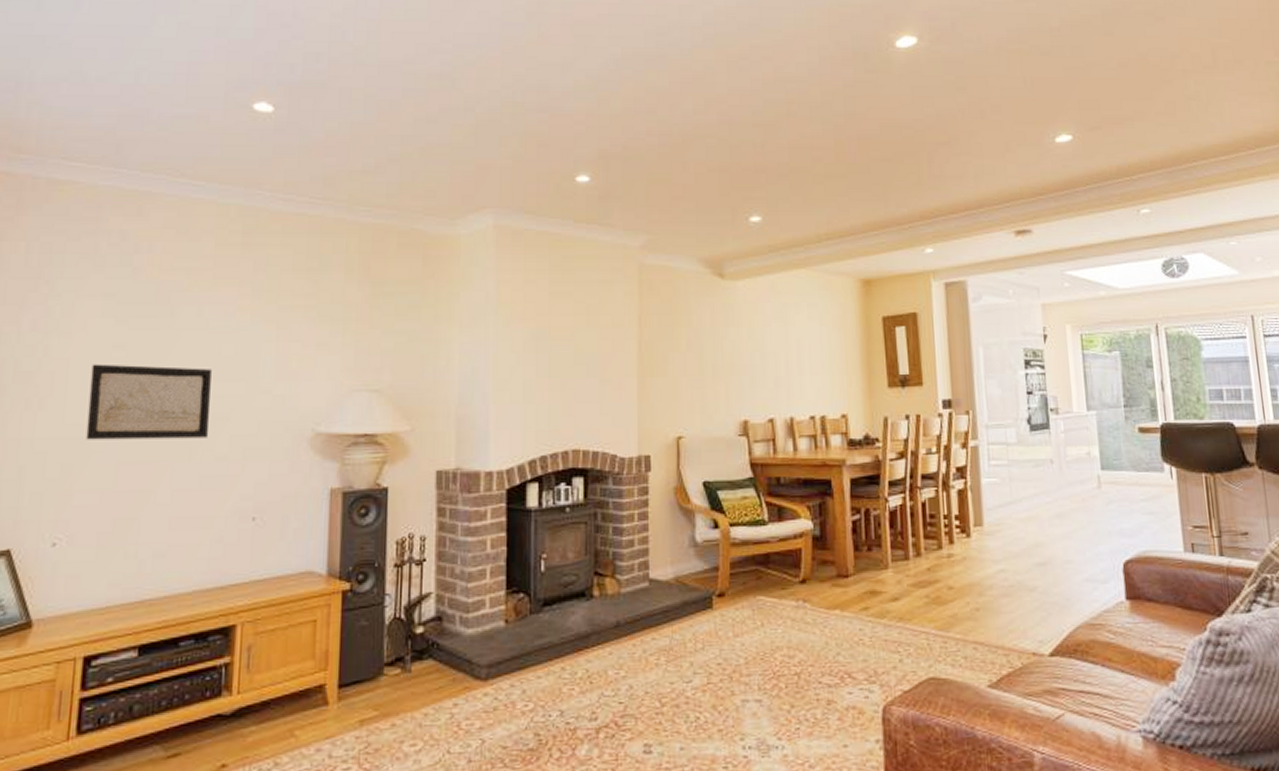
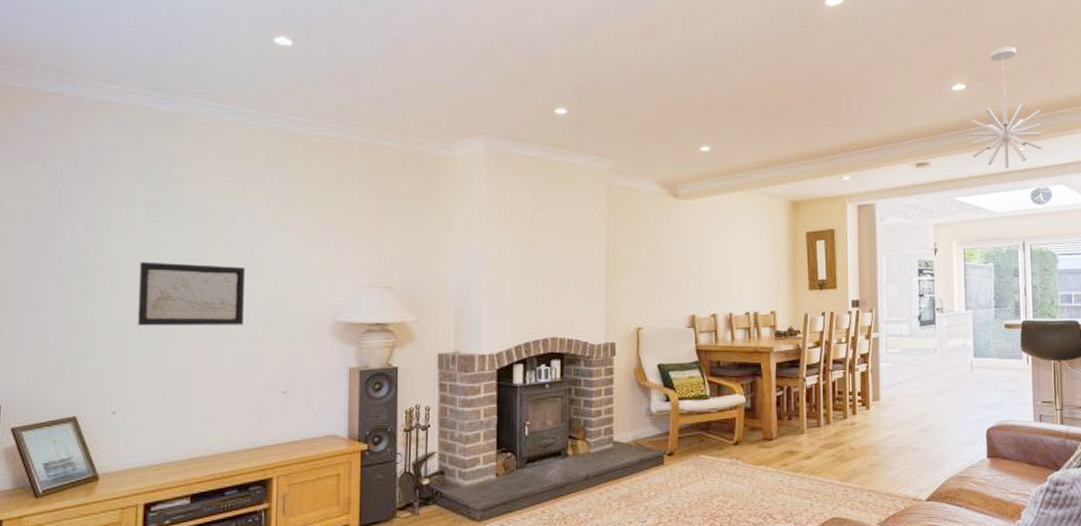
pendant light: none [1080,88,1174,235] -> present [969,46,1043,169]

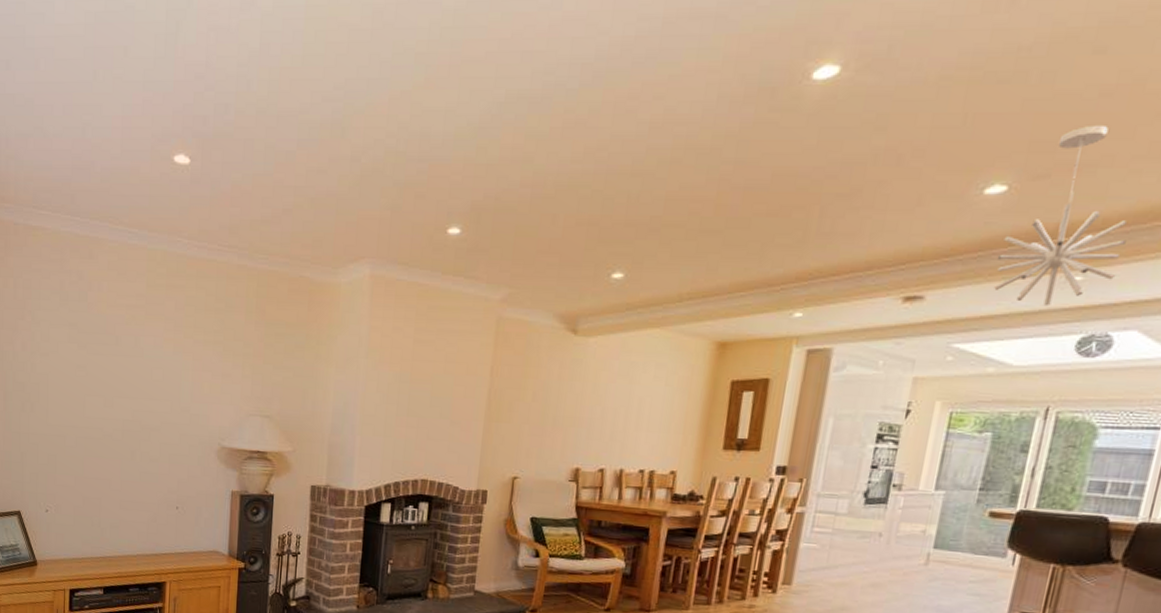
wall art: present [137,261,245,326] -> none [63,379,146,444]

